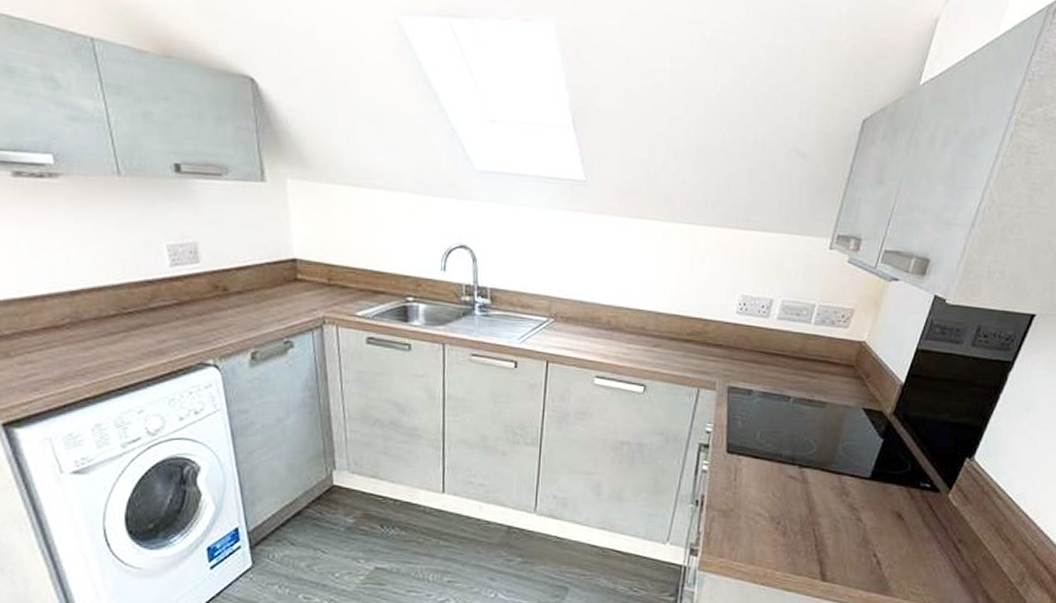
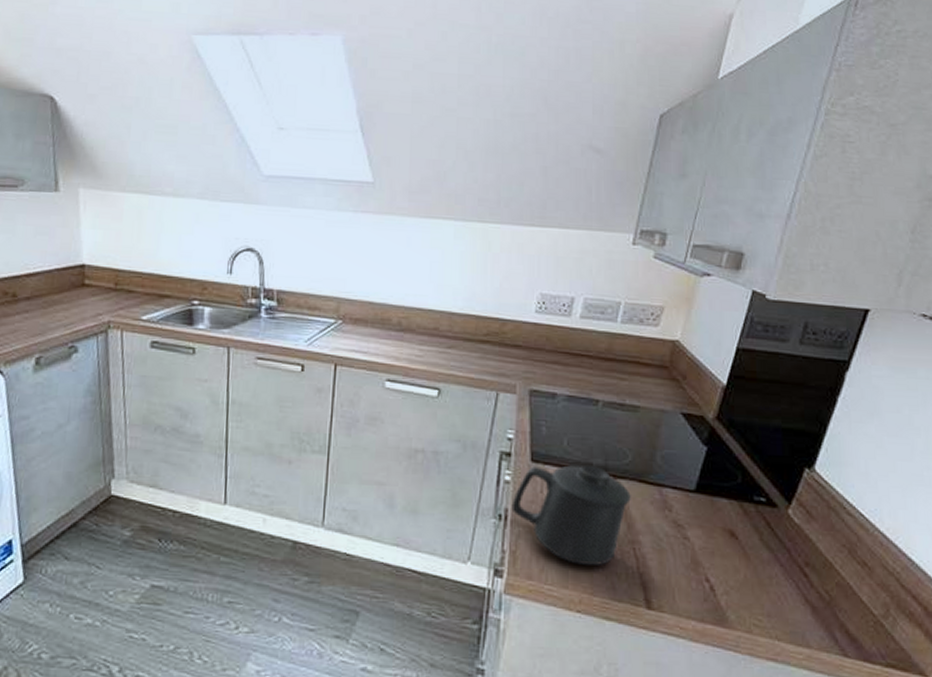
mug: none [707,455,814,544] -> present [511,465,631,565]

